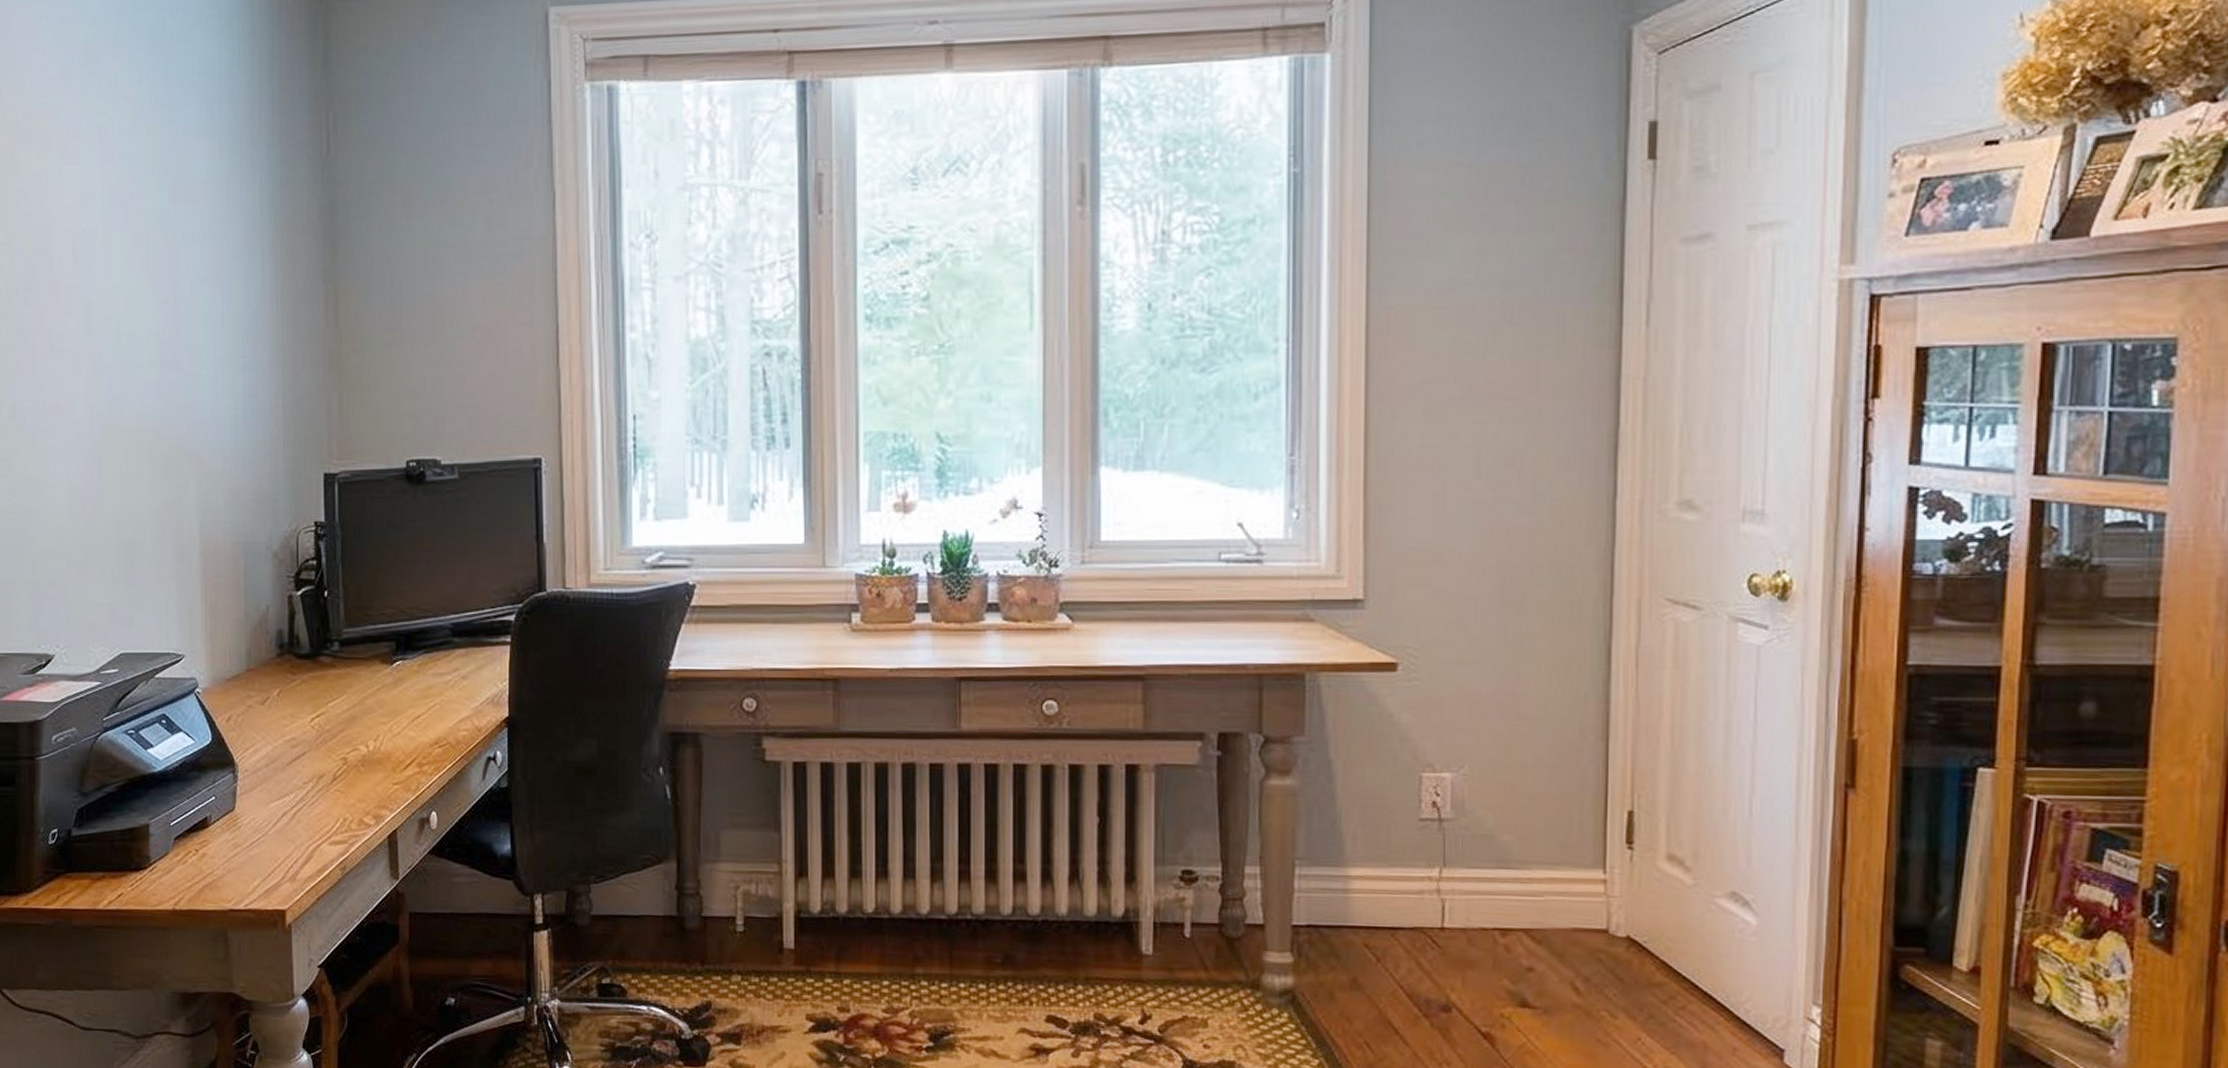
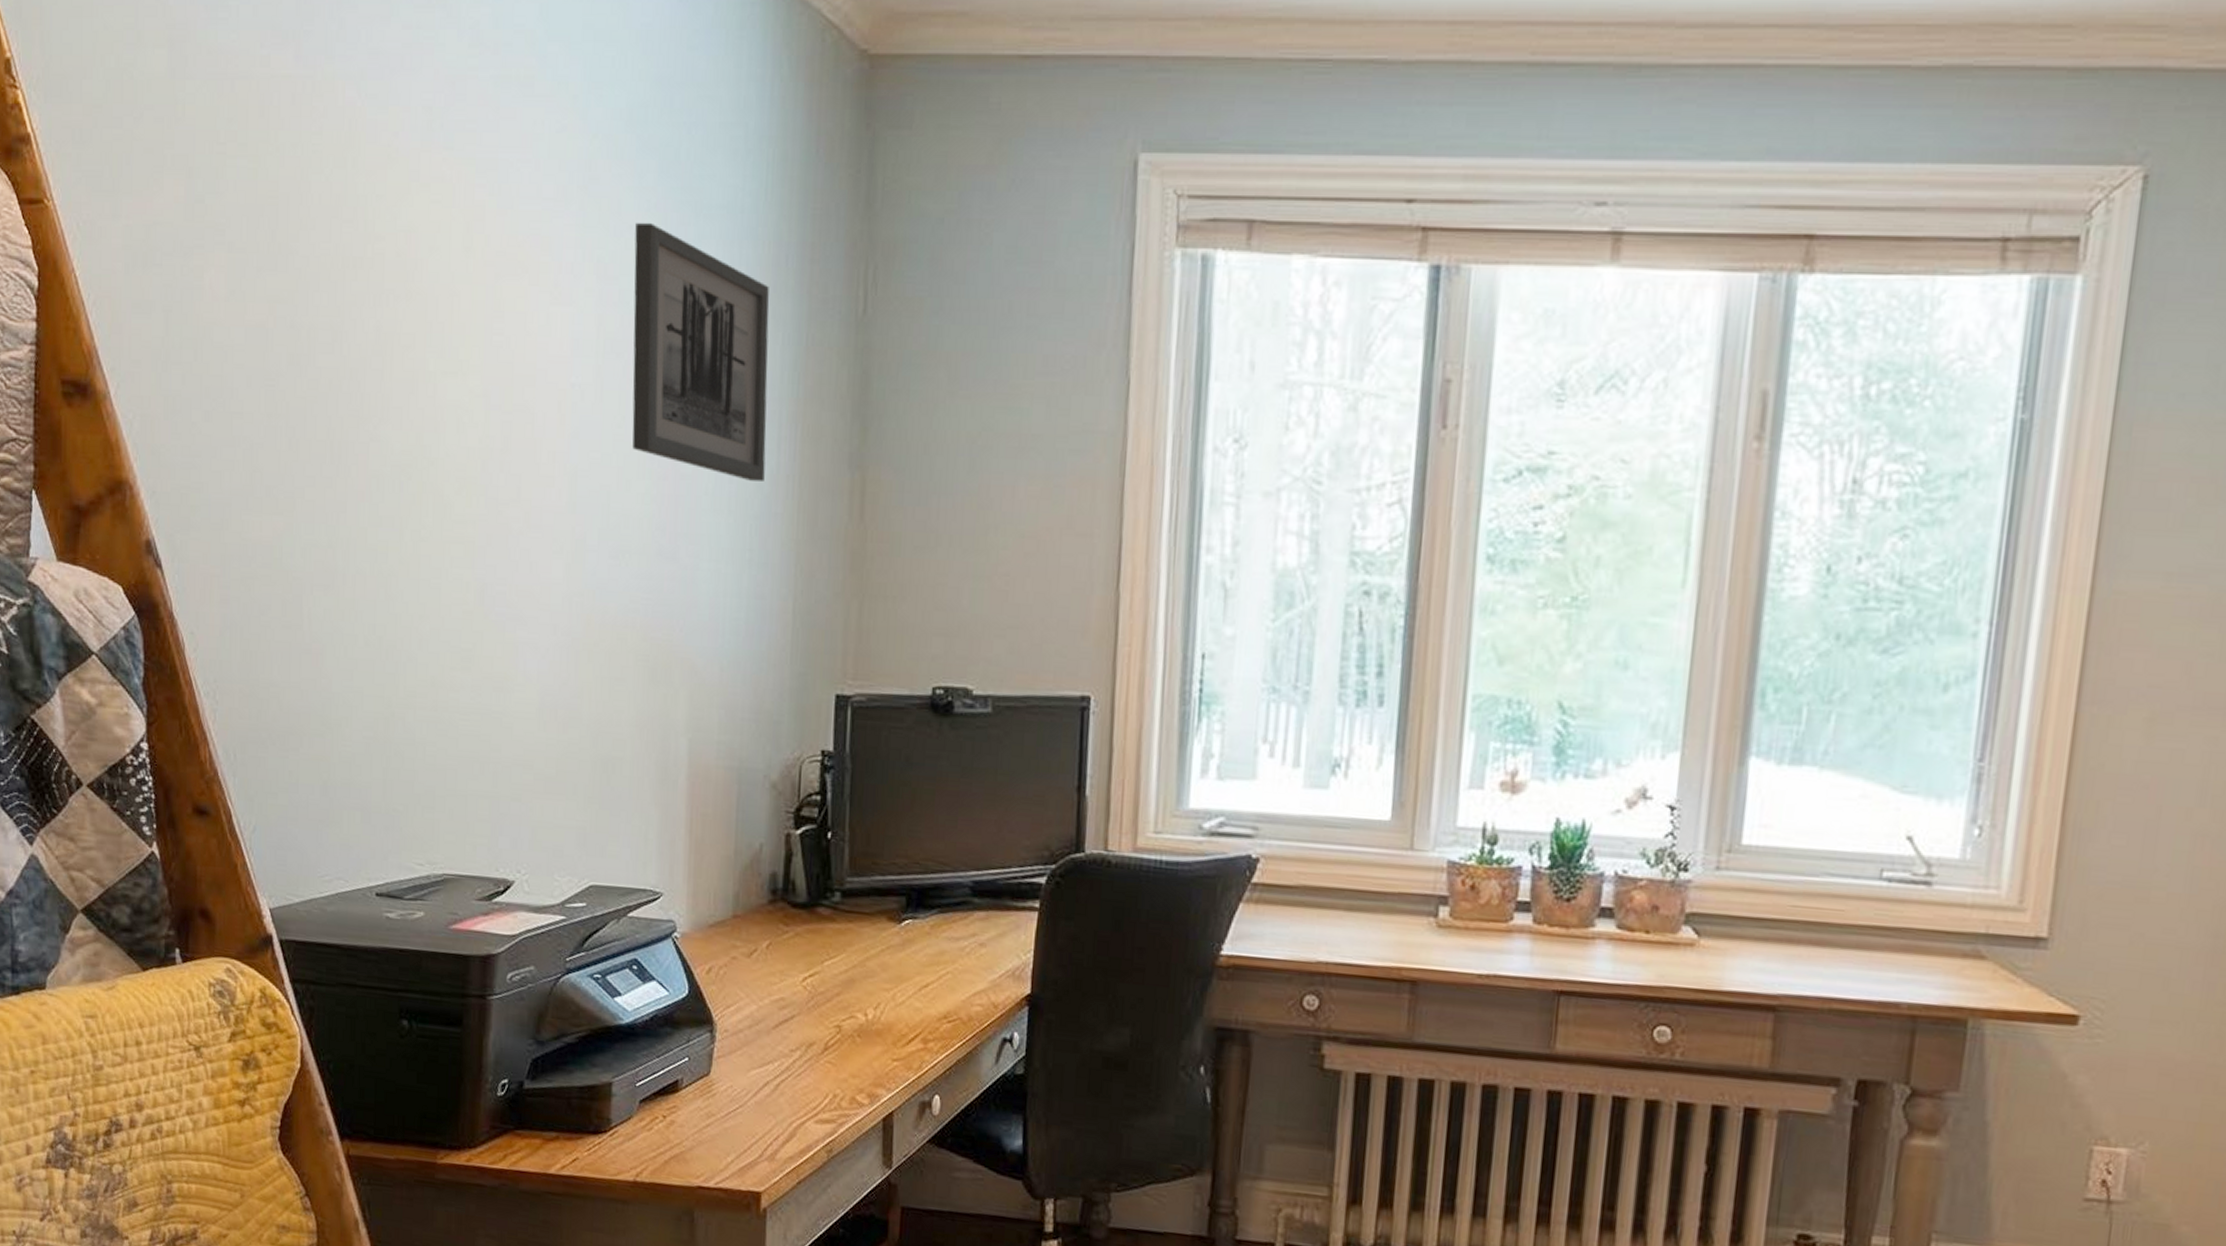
wall art: none [130,90,252,299] -> present [632,222,770,481]

